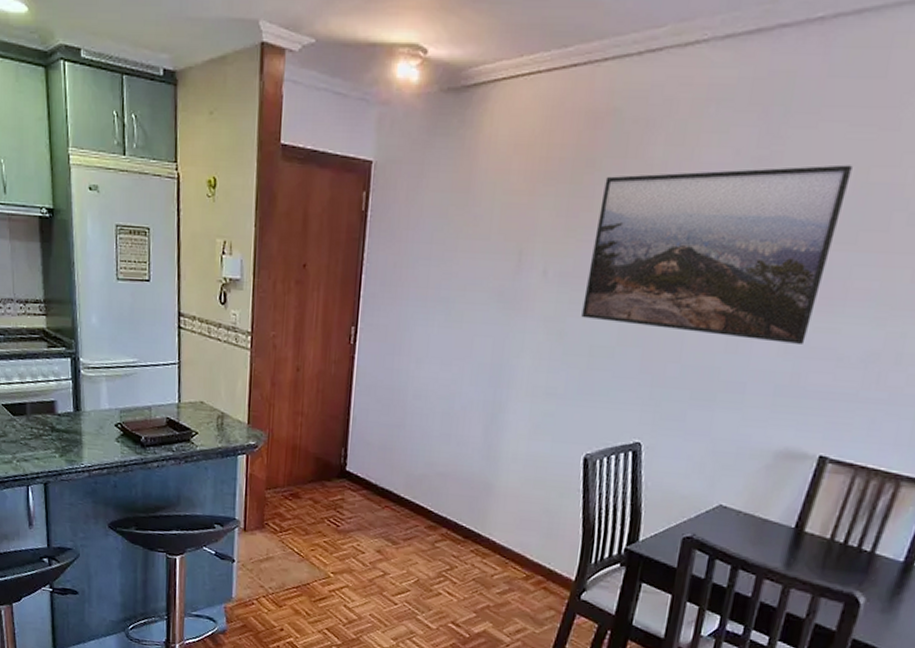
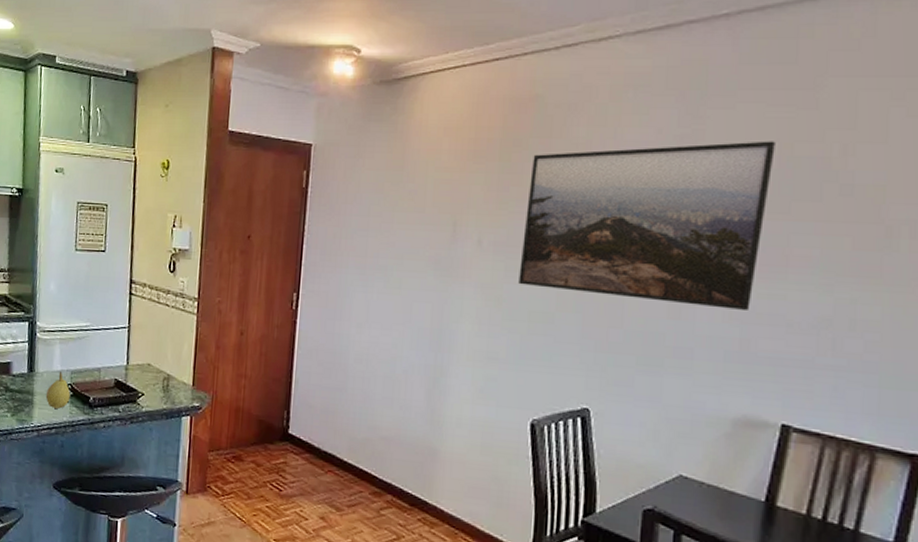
fruit: none [94,409,121,449] -> present [45,371,71,409]

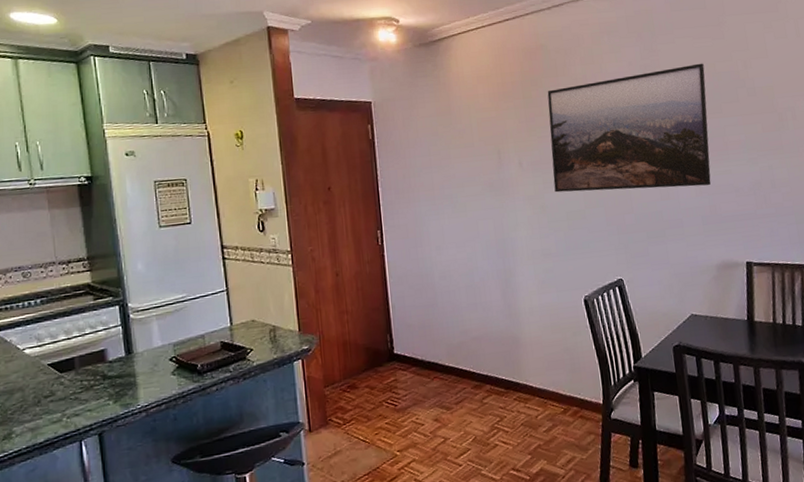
fruit: present [45,371,71,409] -> none [149,346,177,385]

